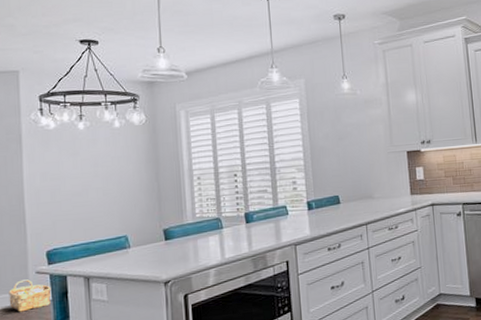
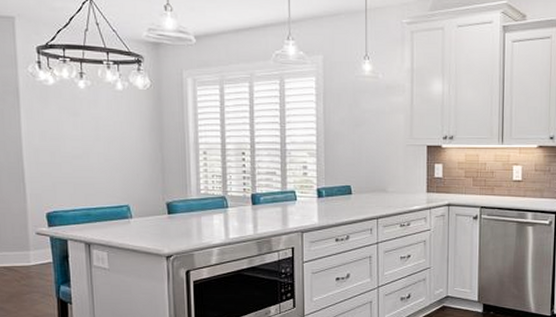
woven basket: present [9,279,52,312] -> none [9,239,52,271]

